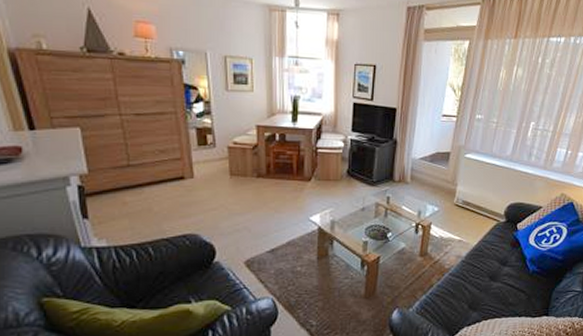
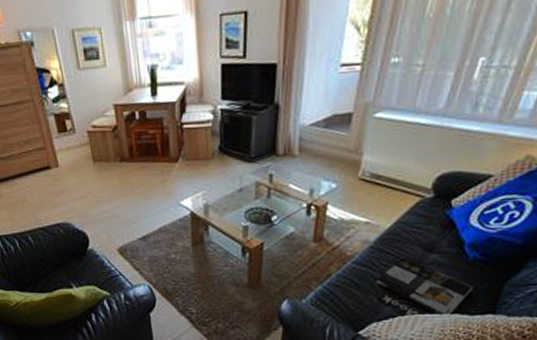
magazine: none [466,270,534,320] -> present [376,257,474,317]

